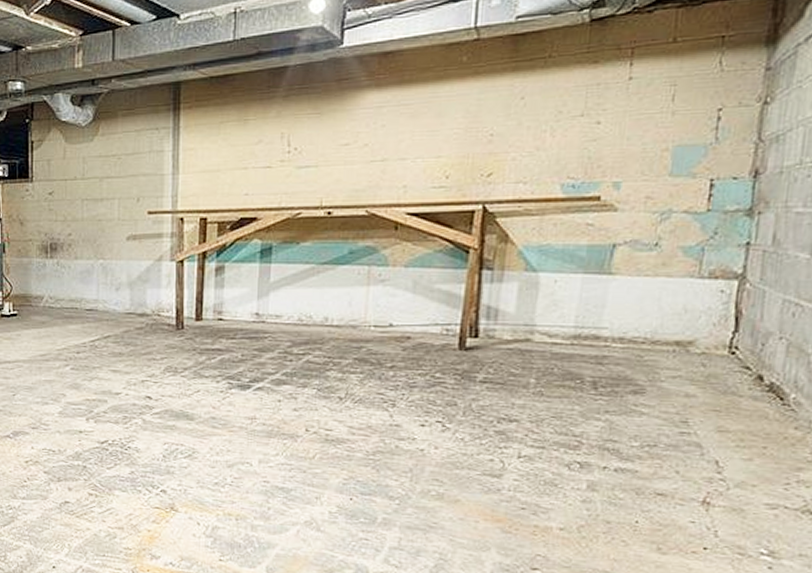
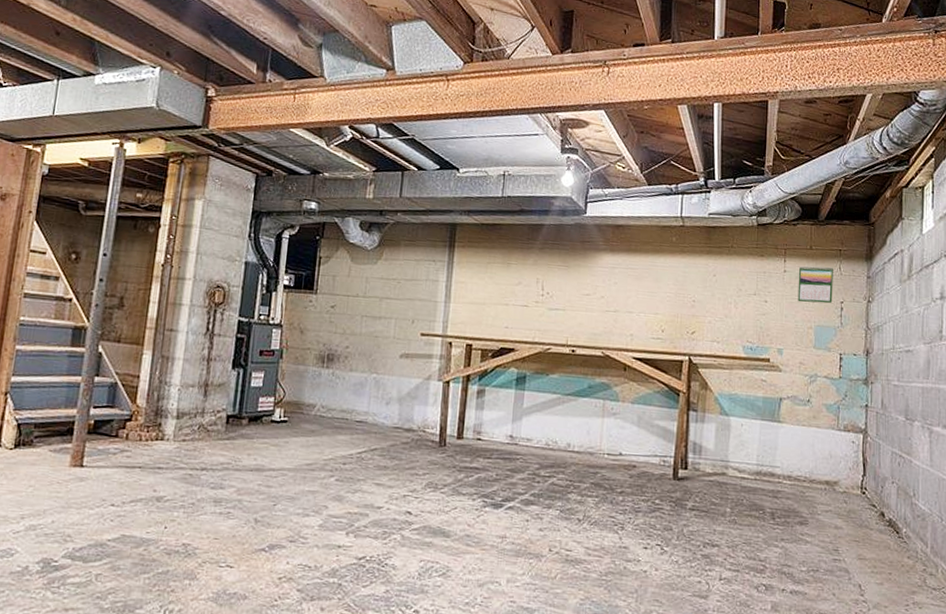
calendar: none [648,62,710,118] -> present [797,266,833,304]

